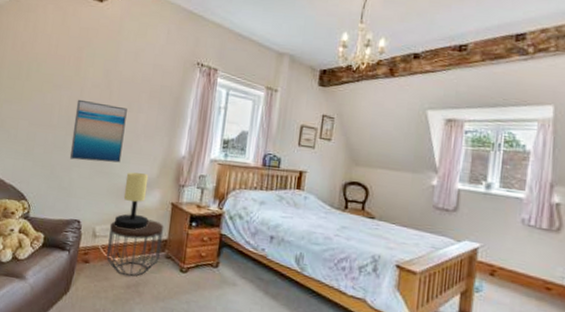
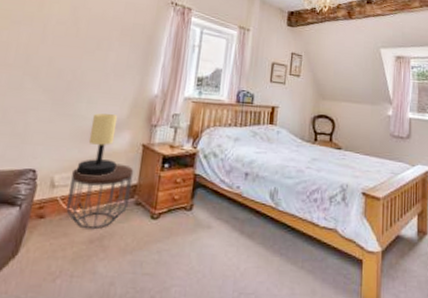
wall art: present [69,99,127,163] -> none [26,36,96,104]

